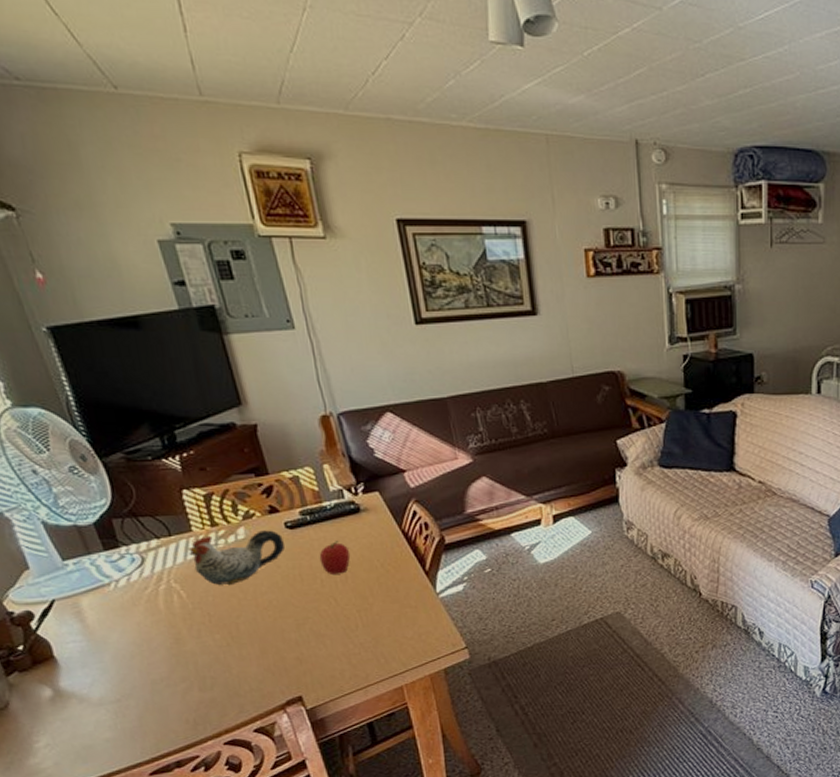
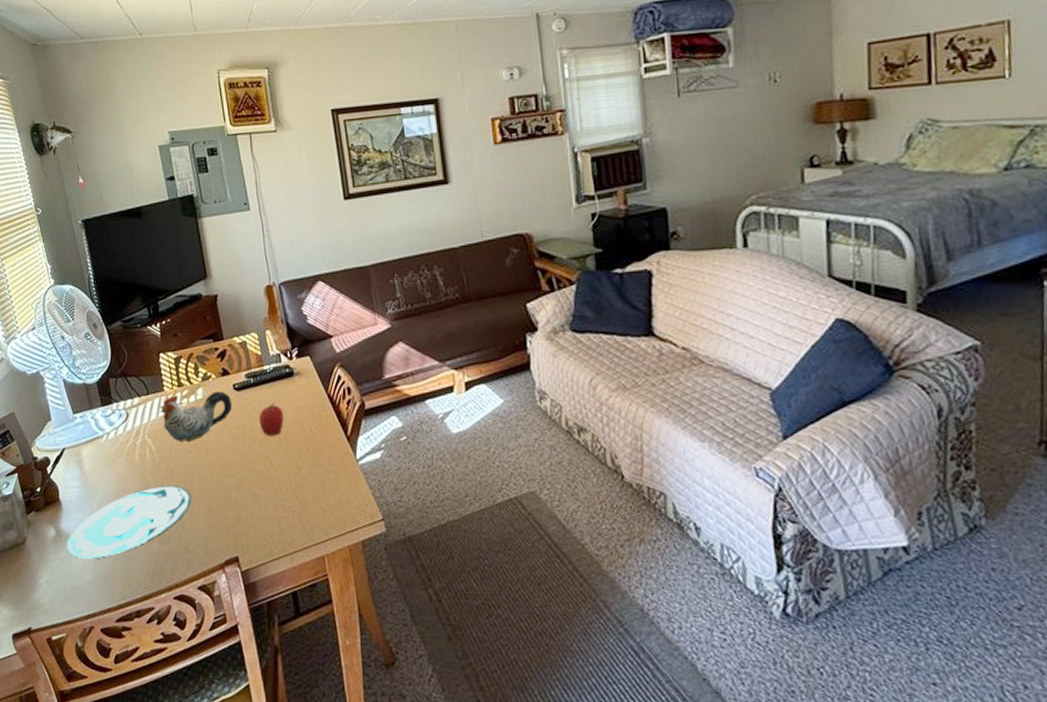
plate: none [70,632,239,717] -> present [67,486,192,559]

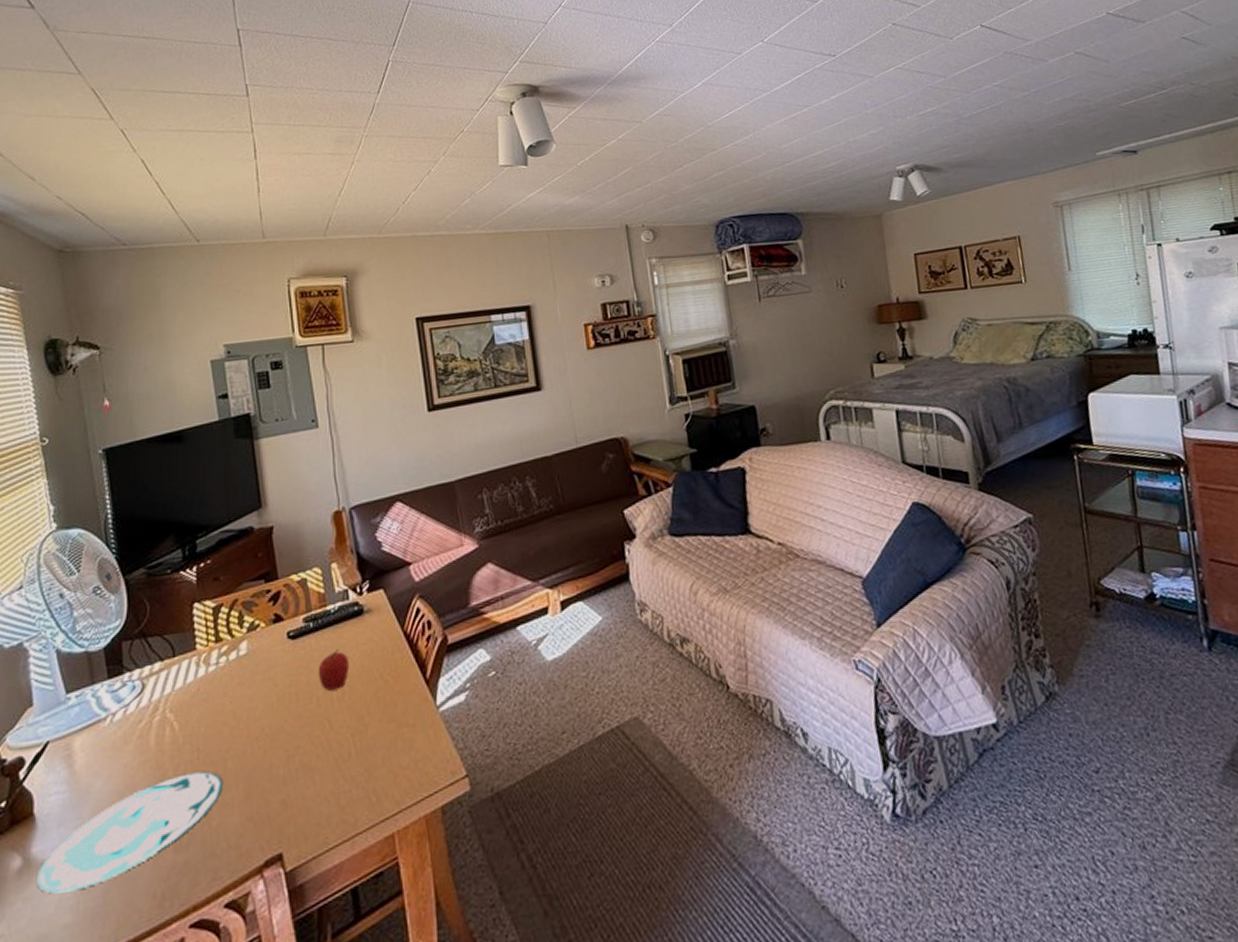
chicken figurine: present [160,391,232,441] -> none [189,642,284,712]

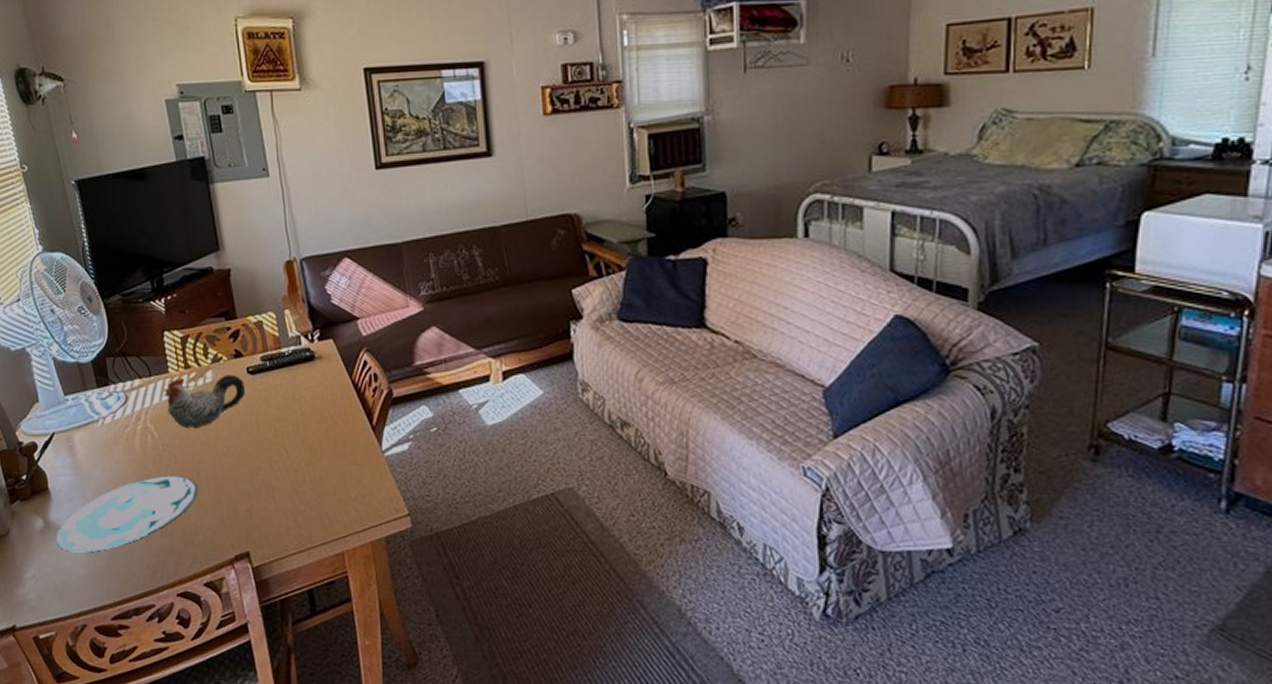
chicken figurine: none [189,642,284,712] -> present [164,375,245,428]
fruit: present [318,649,350,691] -> none [275,389,303,424]

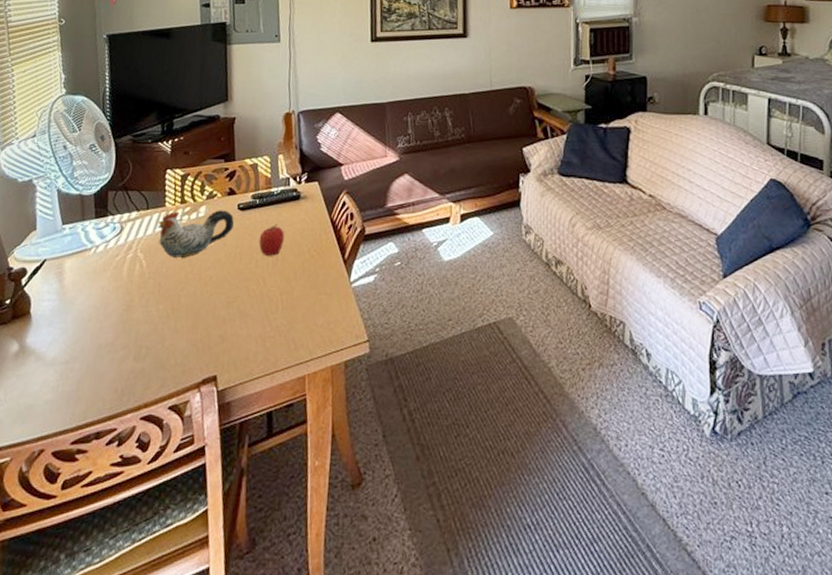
plate: present [56,475,198,553] -> none [29,302,177,377]
fruit: none [275,389,303,424] -> present [258,224,285,256]

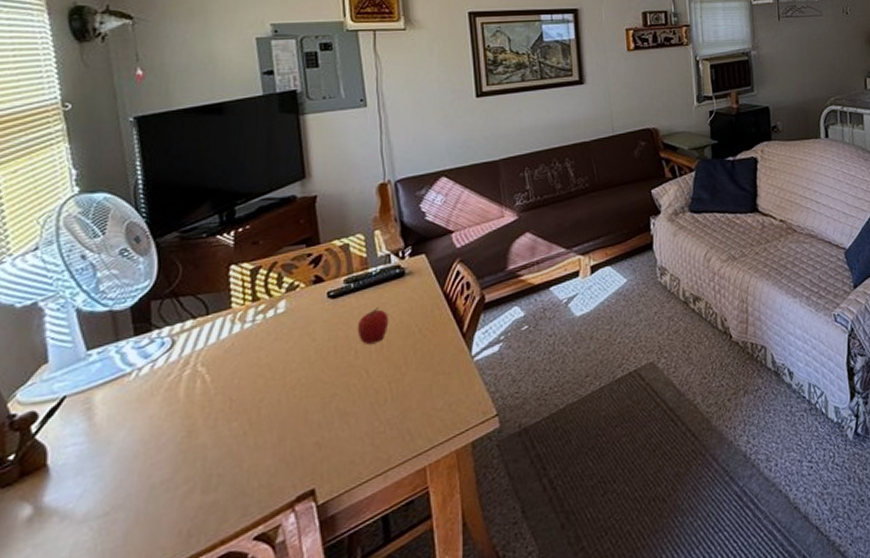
chicken figurine: present [158,210,234,258] -> none [223,301,323,365]

